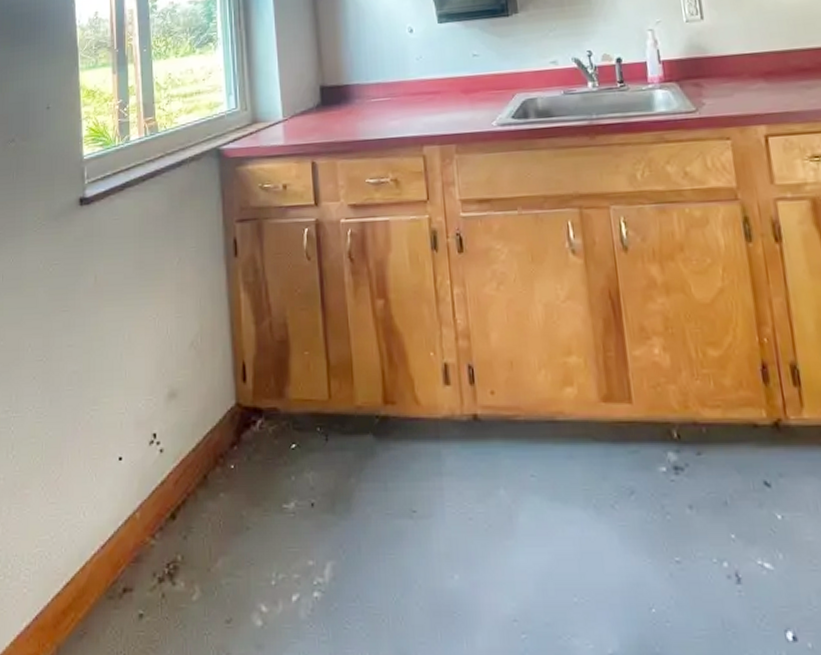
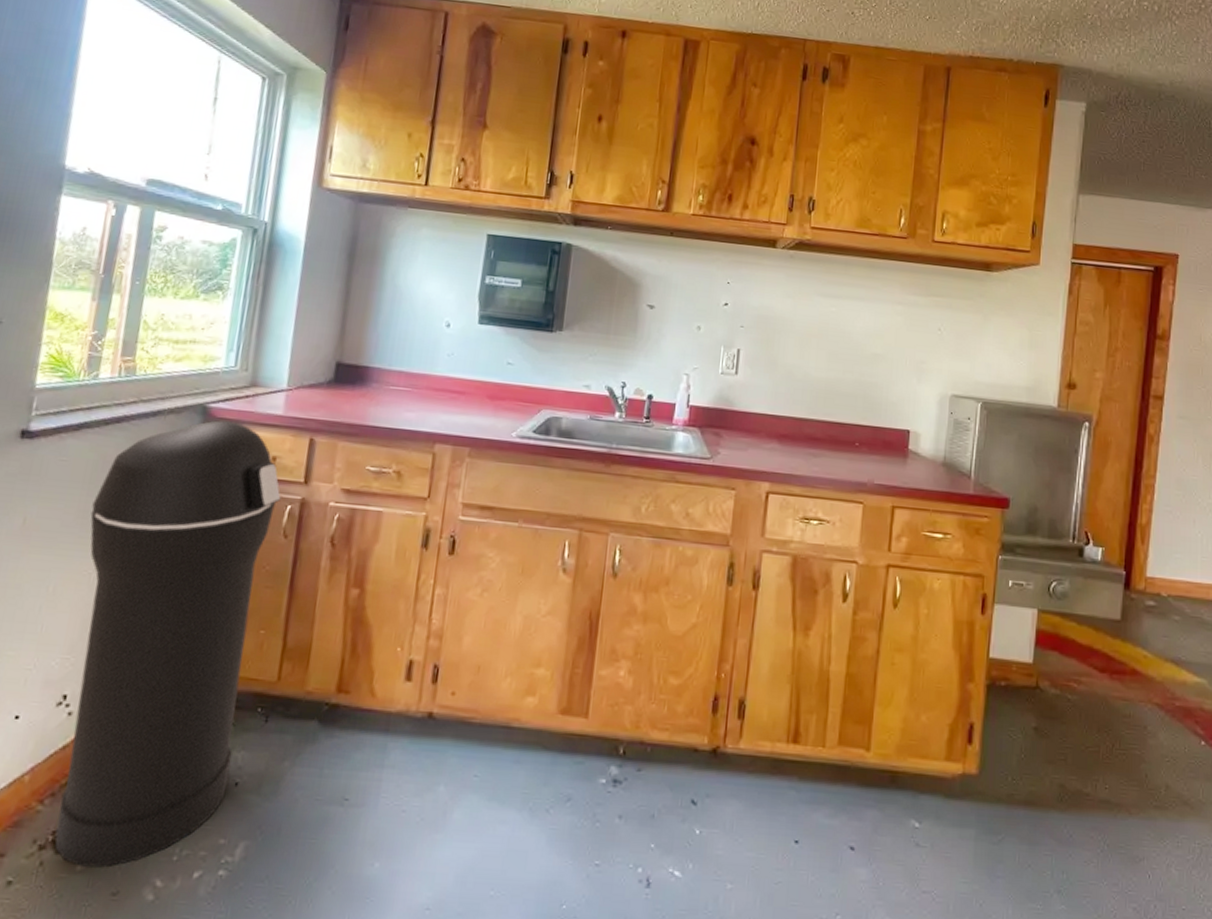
trash can: none [145,159,305,596] -> present [55,420,281,868]

